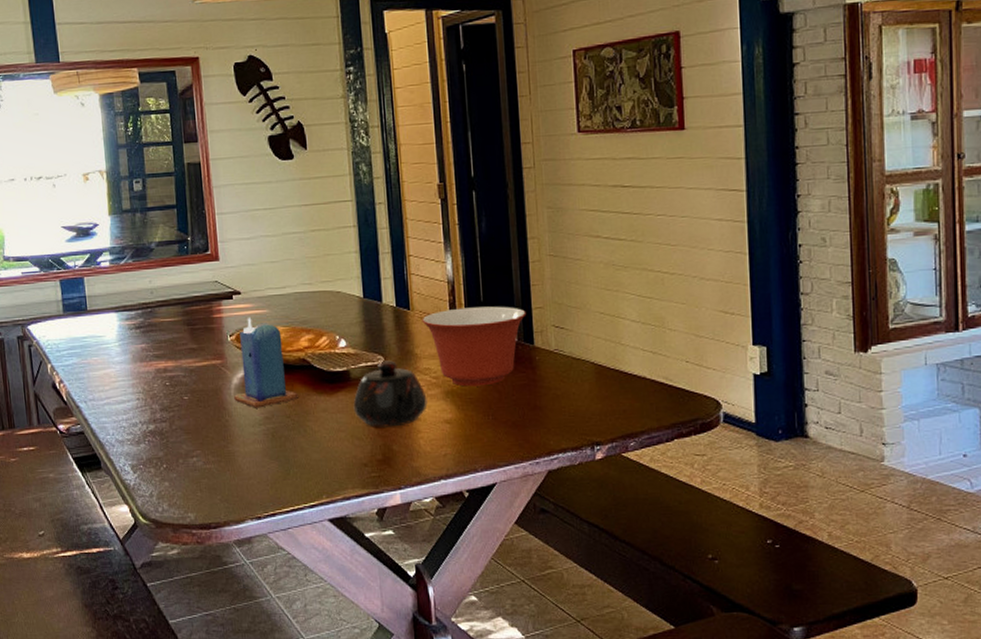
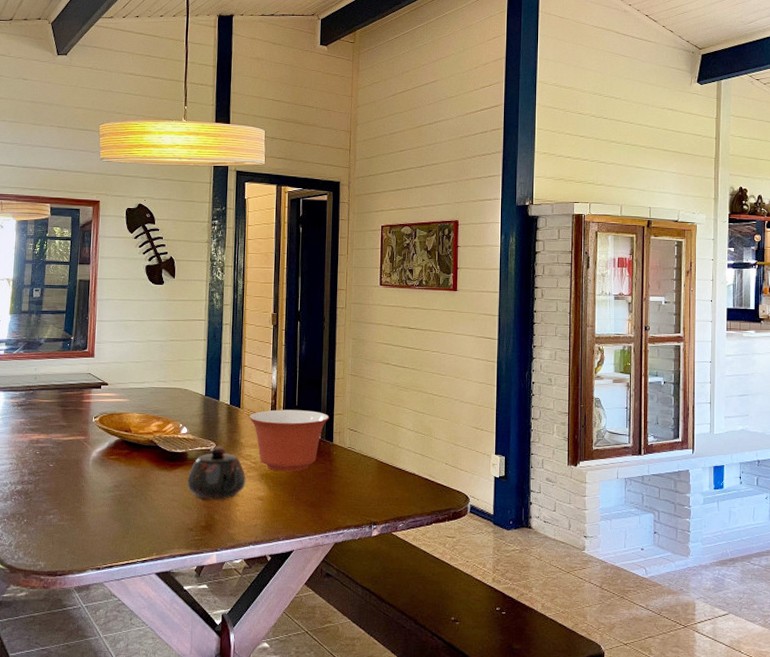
candle: present [234,316,298,408] -> none [91,403,144,478]

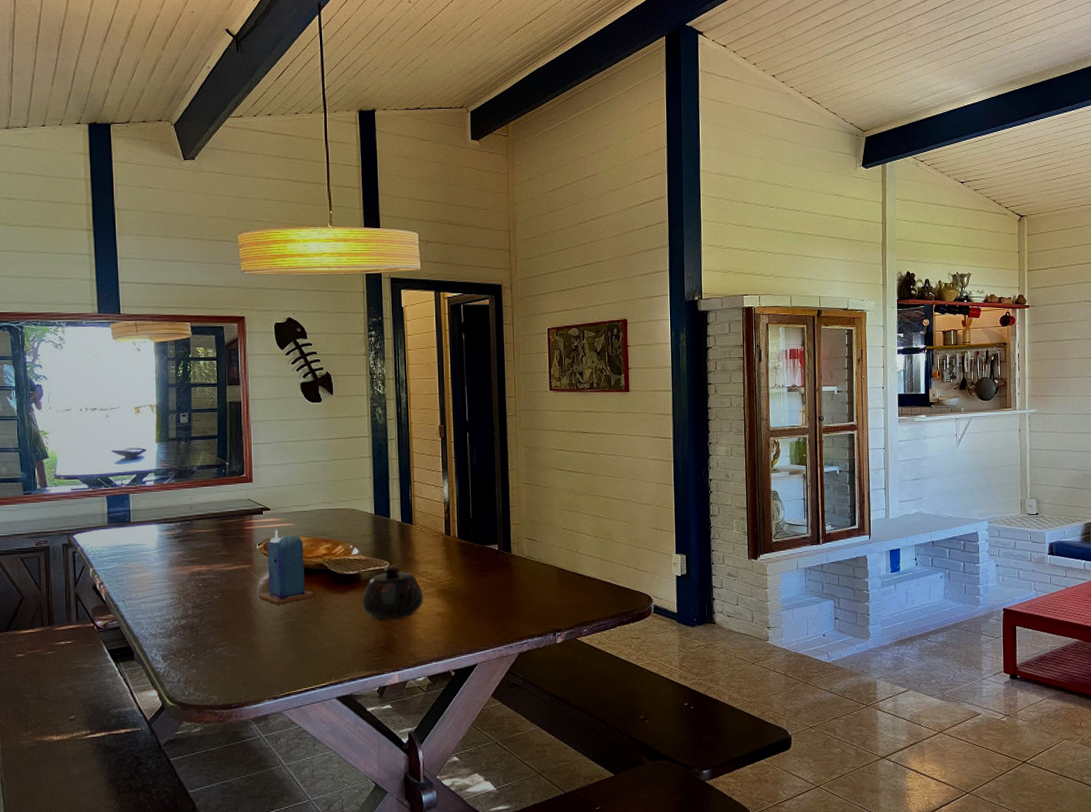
candle: none [91,403,144,478] -> present [259,529,315,605]
mixing bowl: present [249,409,329,472] -> none [422,522,506,586]

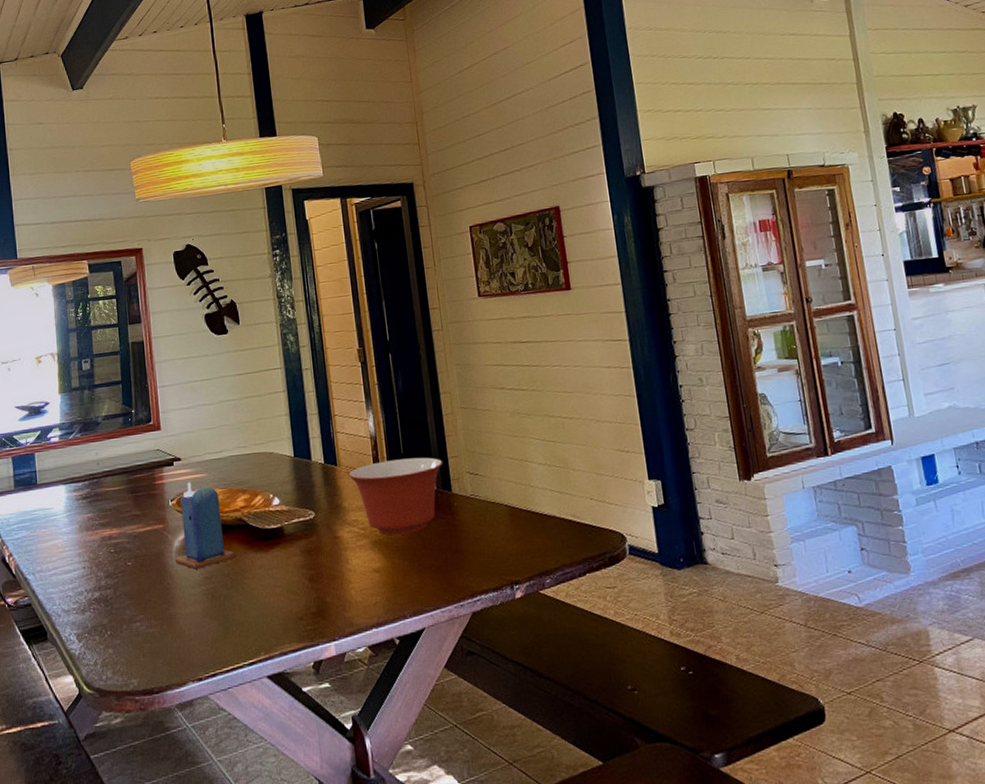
teapot: present [362,565,424,620] -> none [287,515,357,581]
mixing bowl: none [422,522,506,586] -> present [348,457,443,536]

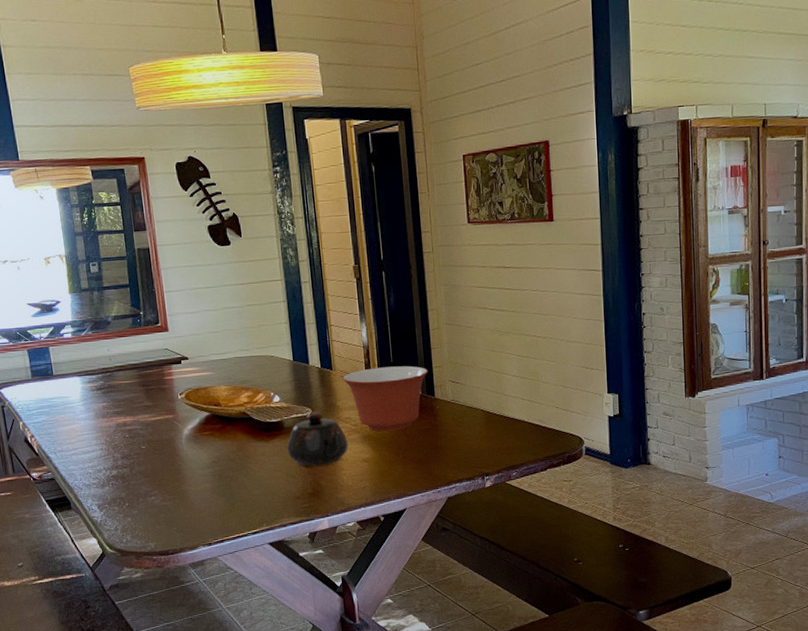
candle: present [175,481,236,570] -> none [185,378,241,454]
teapot: none [287,515,357,581] -> present [287,412,349,467]

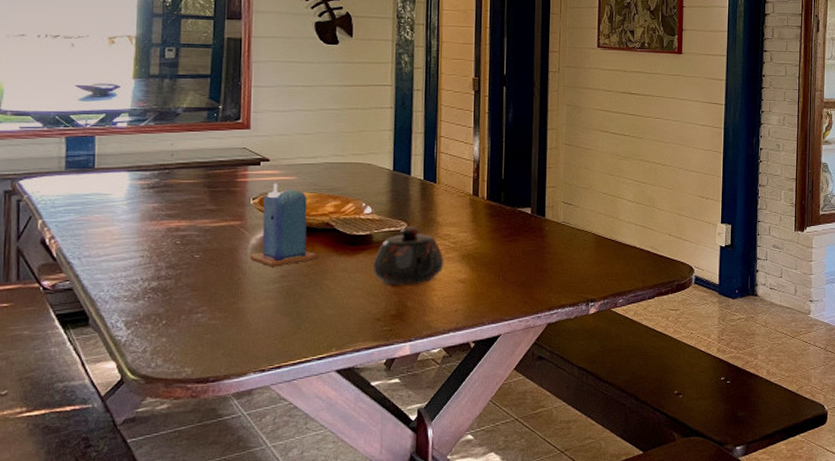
candle: none [185,378,241,454] -> present [250,182,318,267]
mixing bowl: present [342,366,428,432] -> none [446,184,541,251]

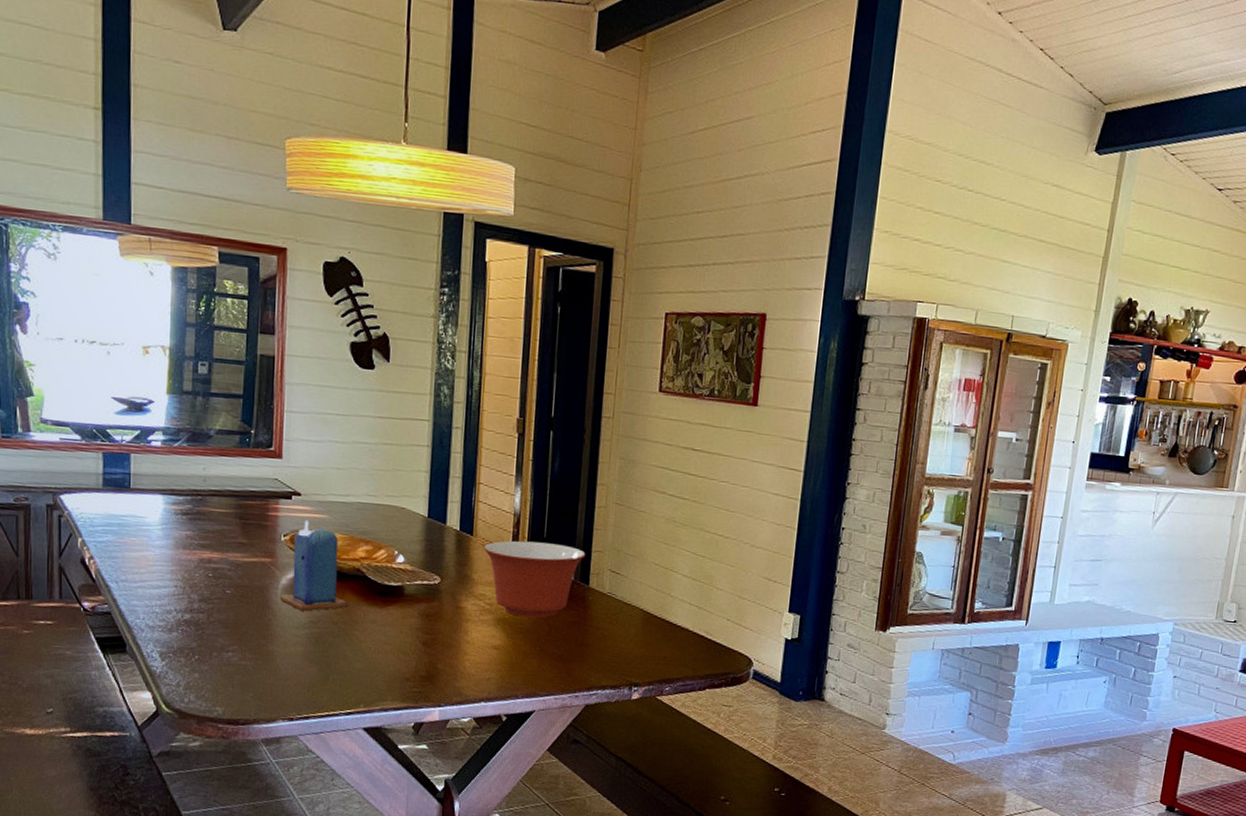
teapot: present [372,226,444,286] -> none [403,581,478,647]
mixing bowl: none [446,184,541,251] -> present [483,540,586,618]

